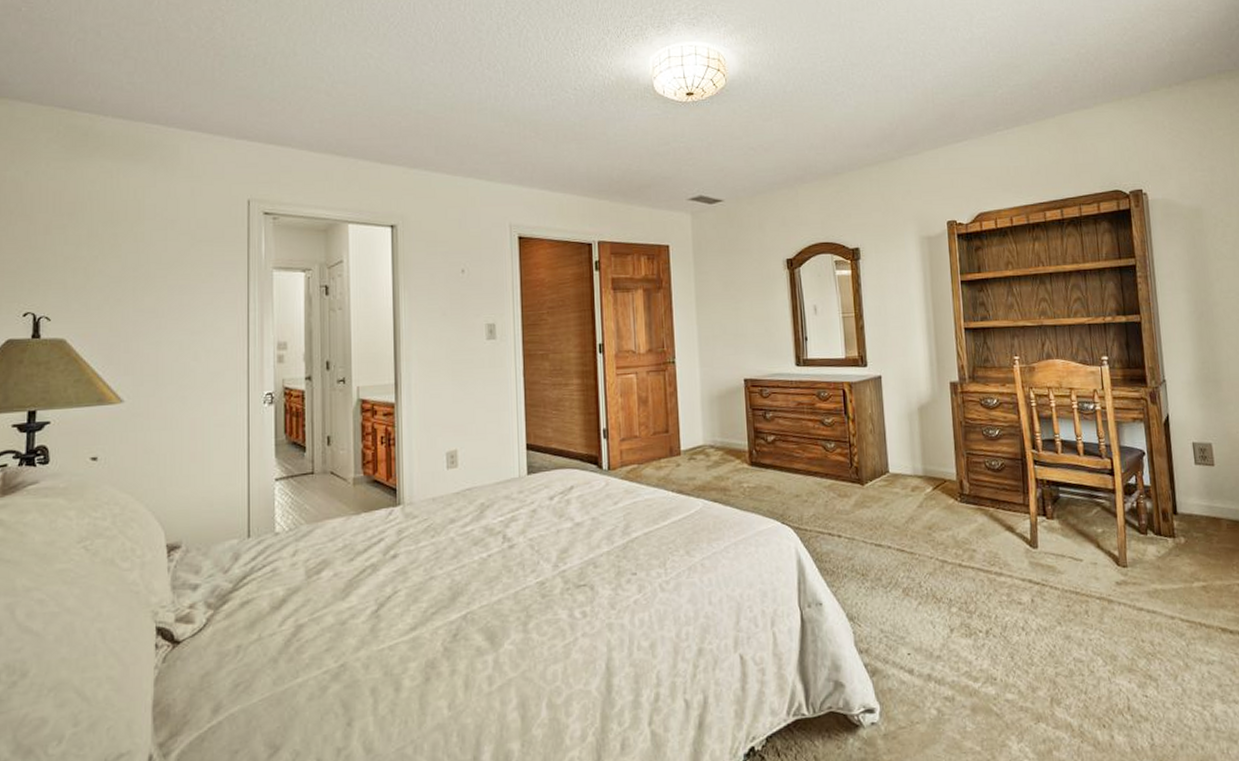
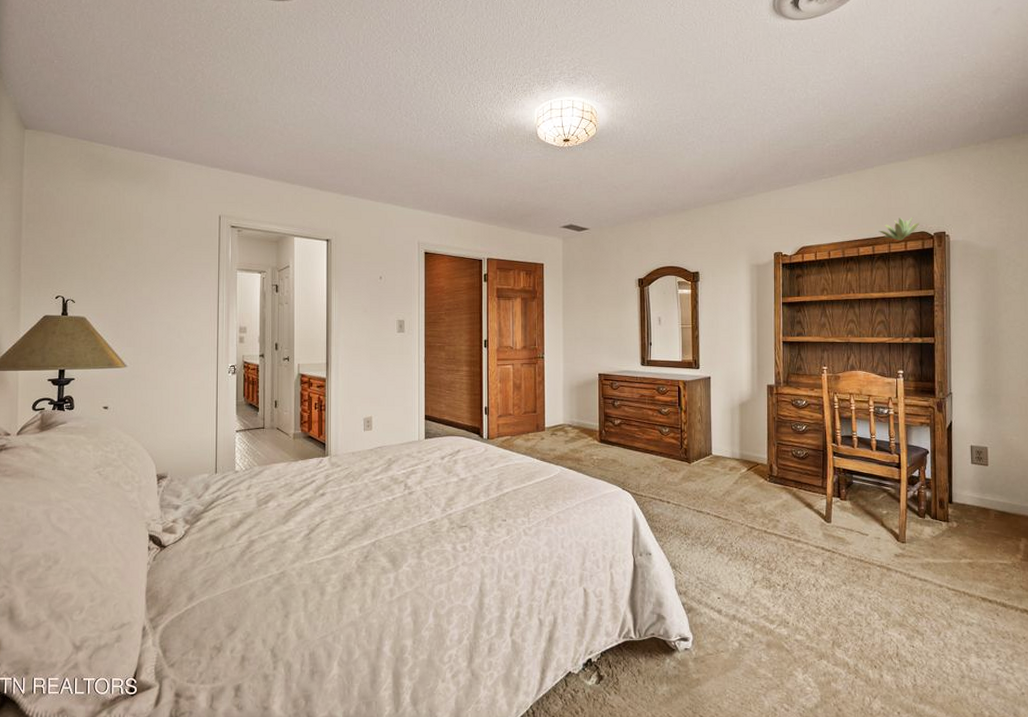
decorative plant: none [1066,174,1112,202] -> present [878,217,919,241]

